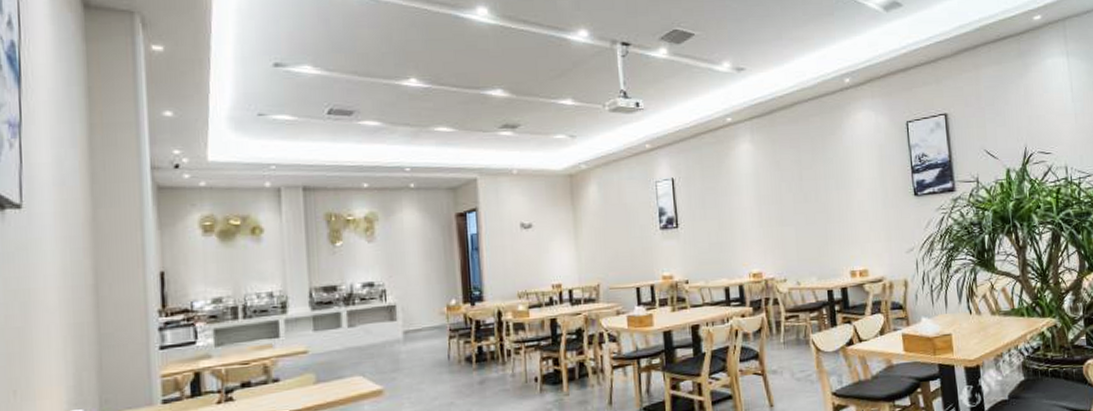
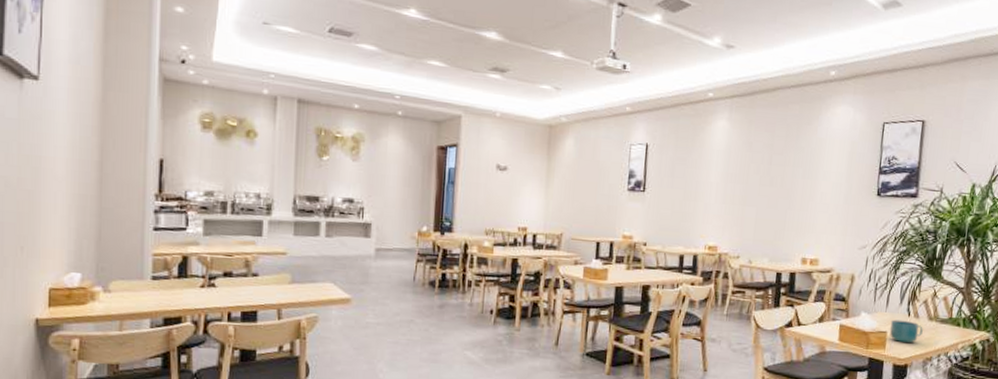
cup: none [953,319,988,343] -> present [890,319,923,344]

